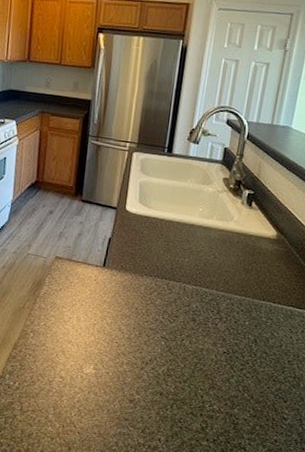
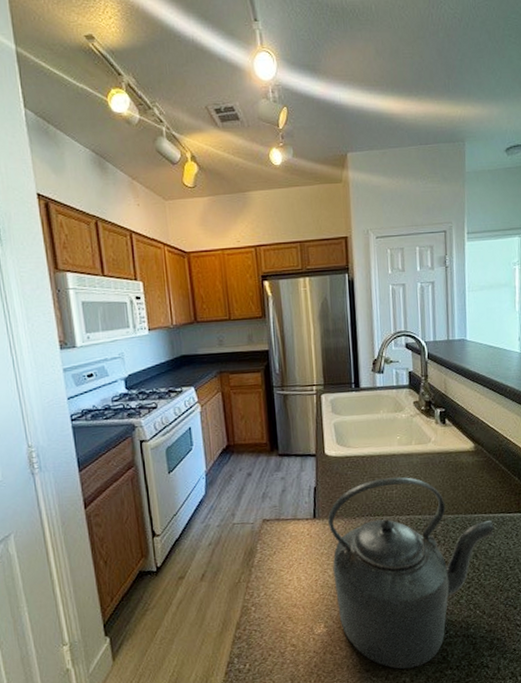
kettle: none [109,244,281,430] -> present [328,476,495,669]

